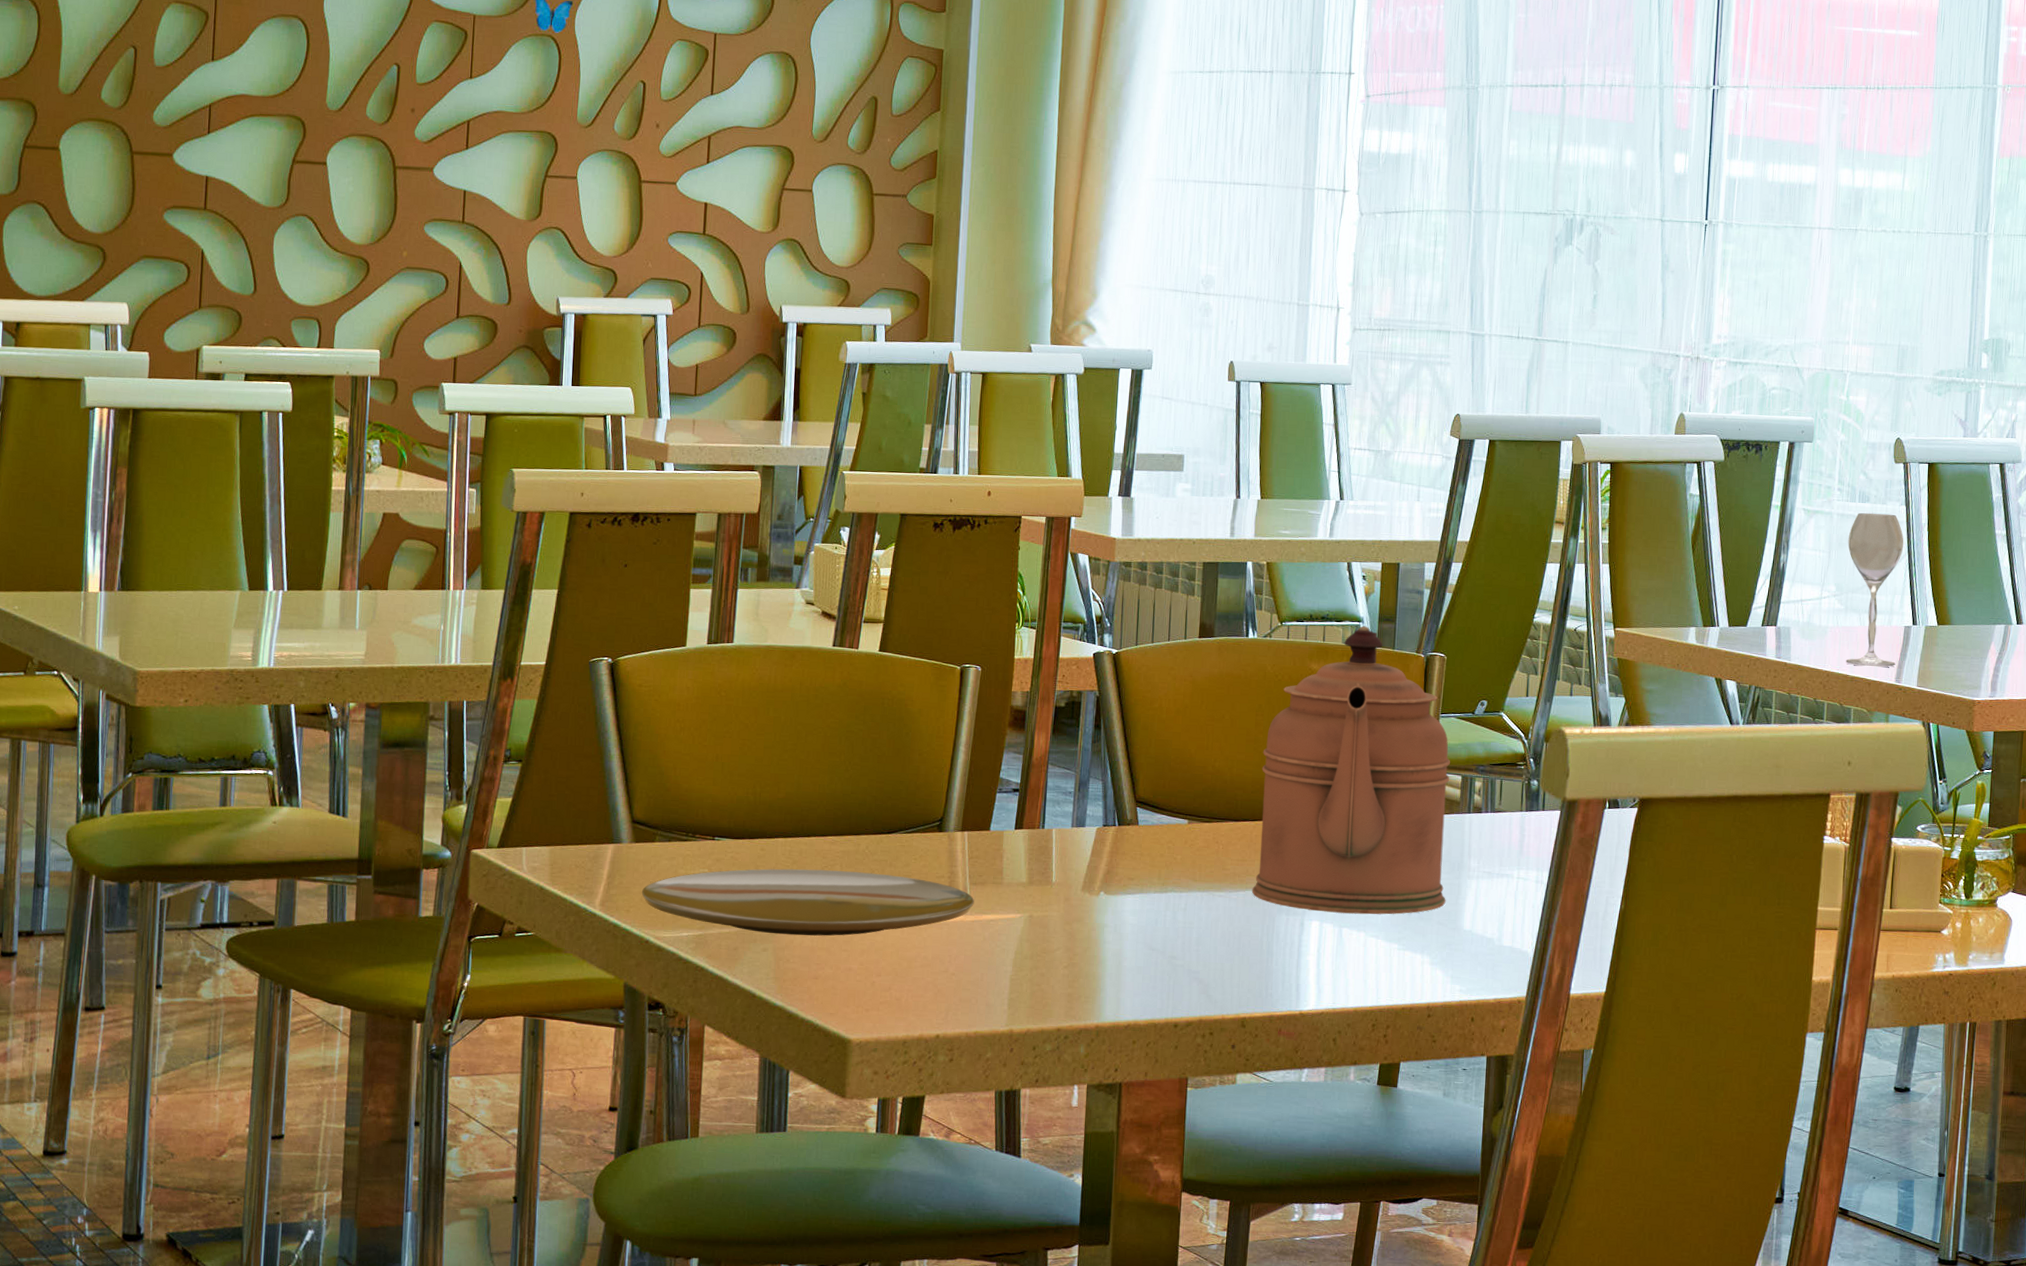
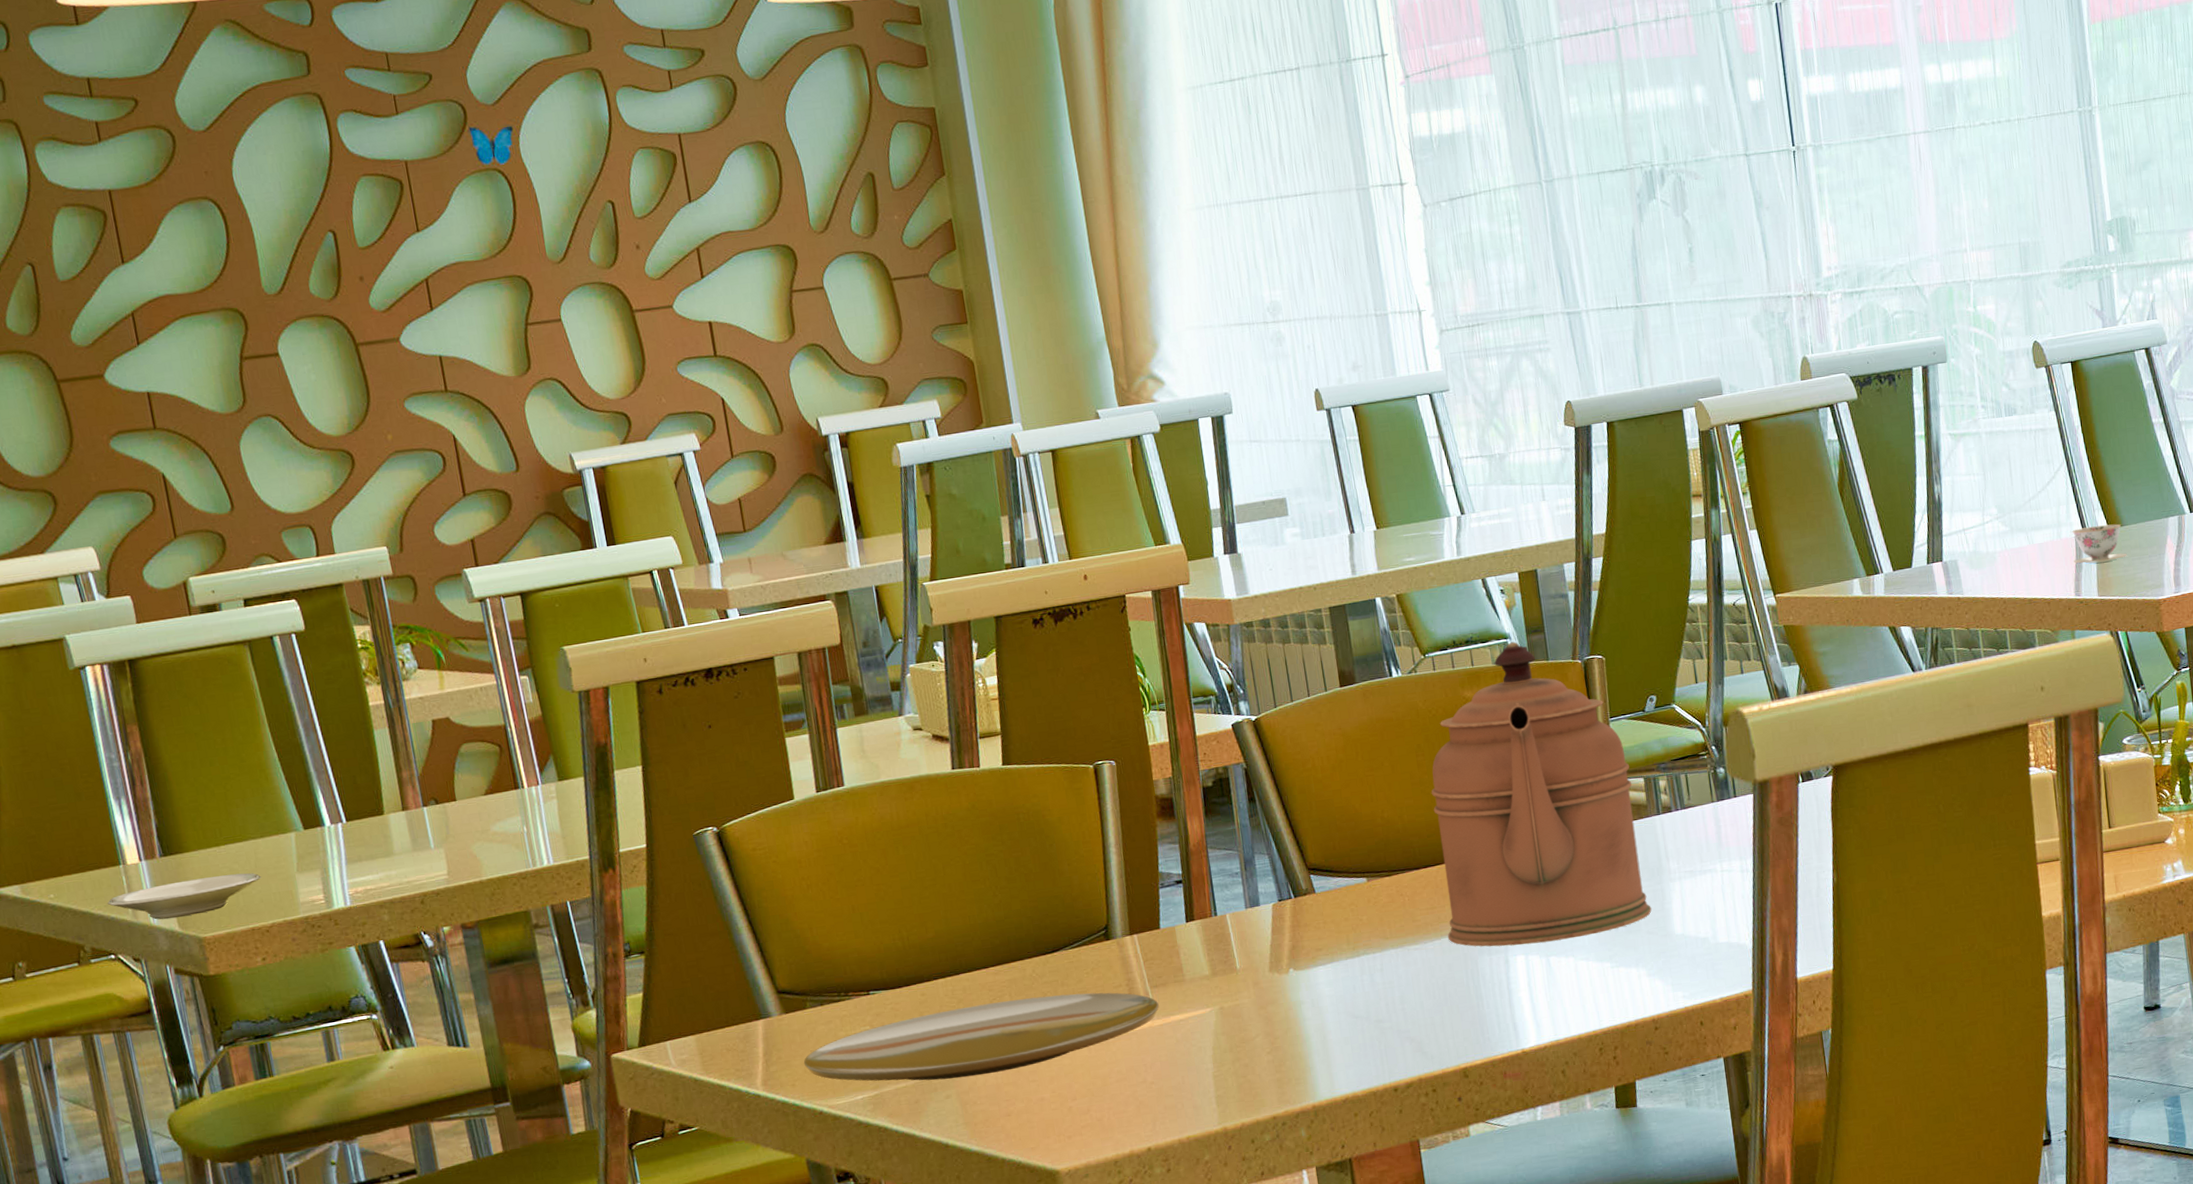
saucer: none [62,616,201,649] -> present [106,873,261,920]
wineglass: present [1846,512,1904,668] -> none [2001,422,2073,587]
teacup: none [1899,619,1951,656] -> present [2072,524,2127,564]

